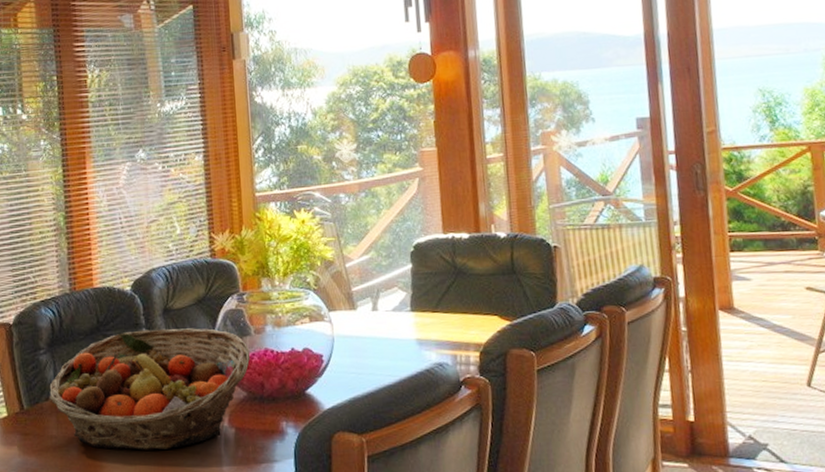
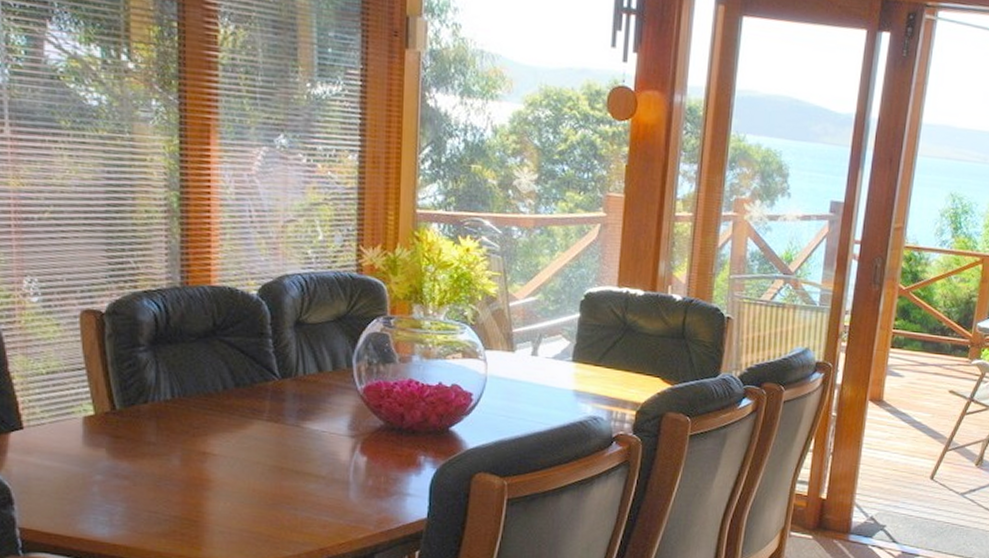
fruit basket: present [48,328,251,451] -> none [147,340,393,471]

